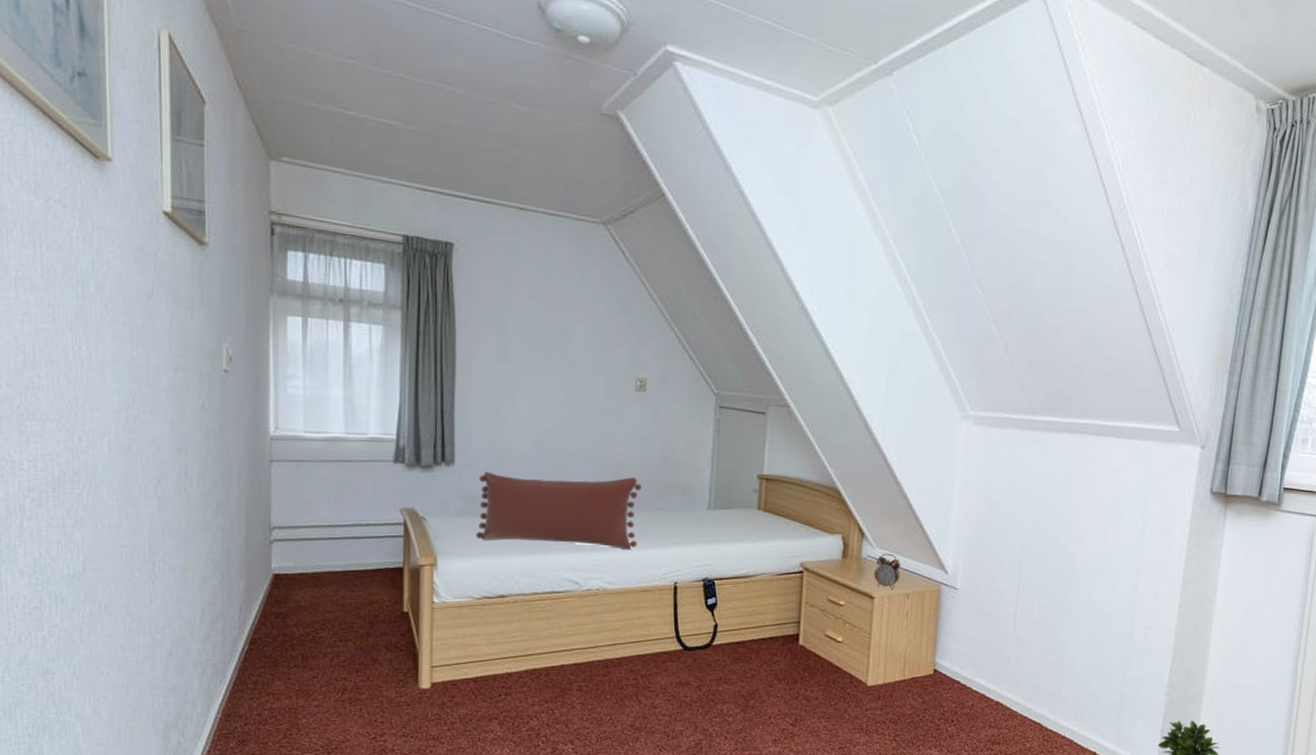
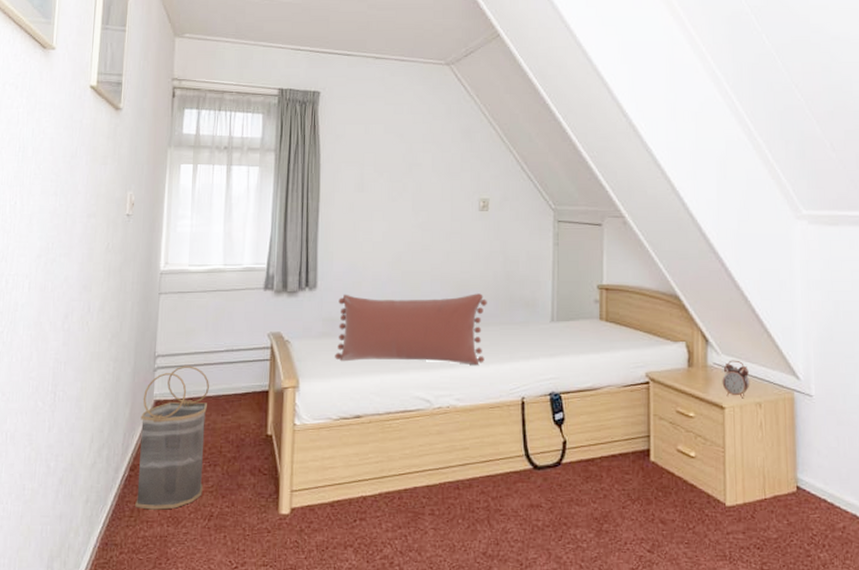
basket: none [258,539,335,683] -> present [135,366,209,510]

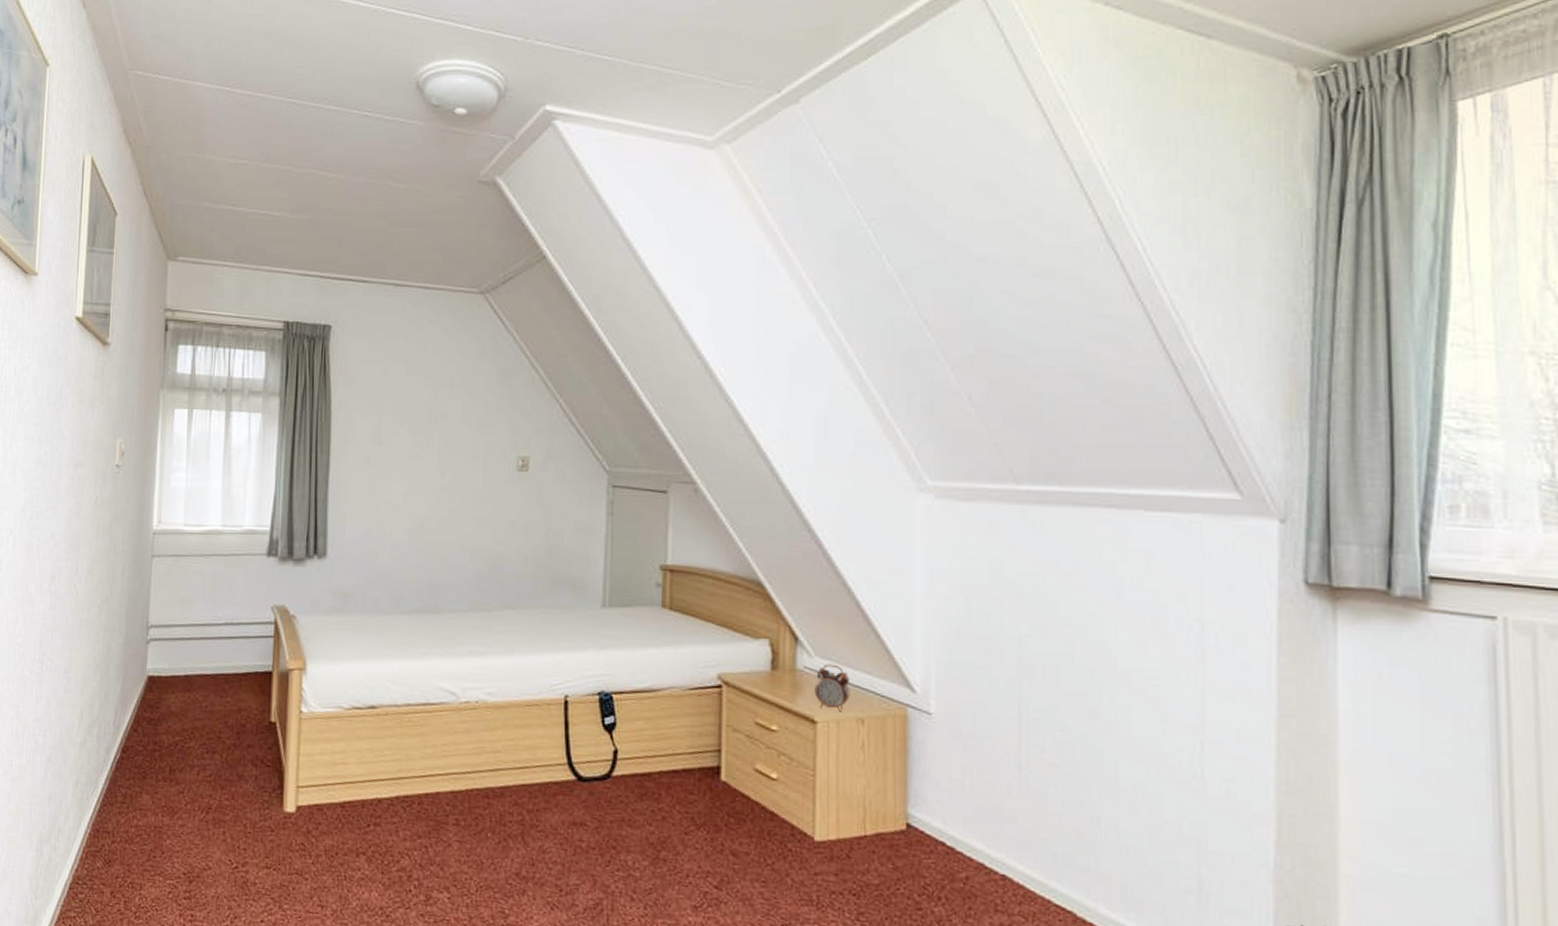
basket: present [135,366,209,510] -> none [128,638,207,798]
pillow: present [335,293,487,366] -> none [347,564,525,656]

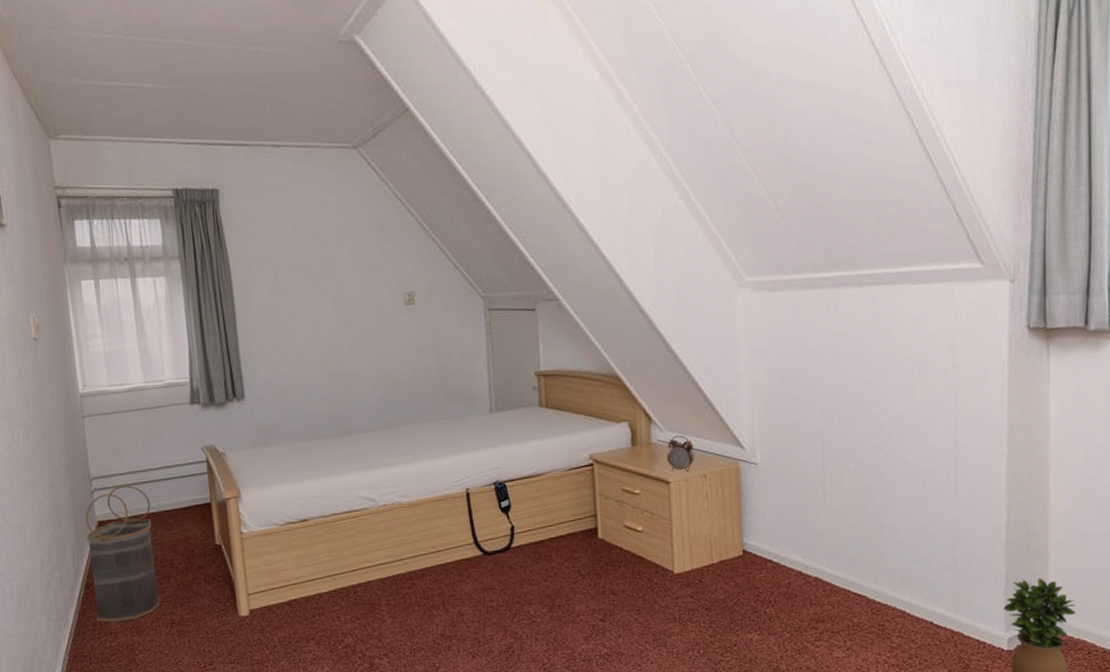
basket: none [128,638,207,798] -> present [85,485,161,623]

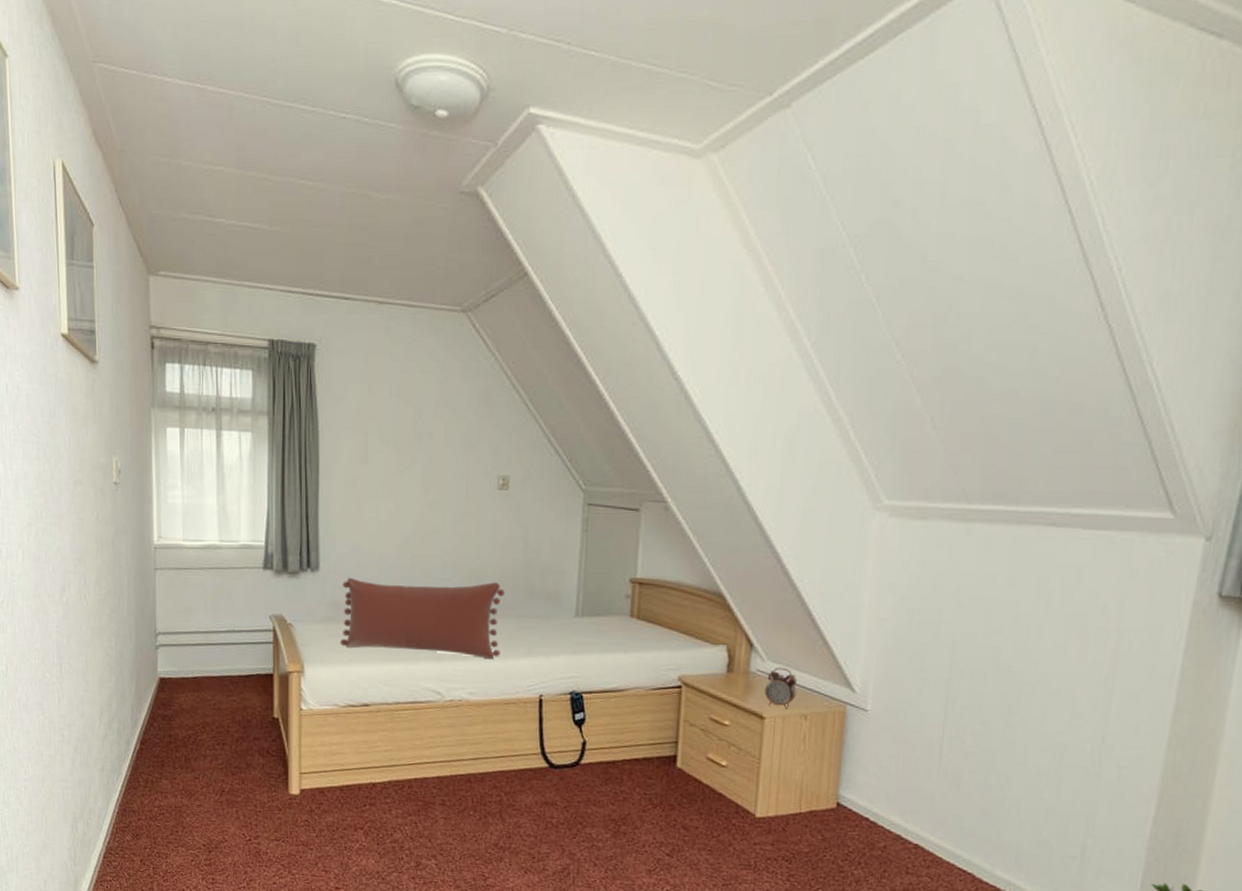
basket: present [85,485,161,623] -> none [147,644,213,783]
pillow: none [269,390,426,469] -> present [340,577,505,660]

